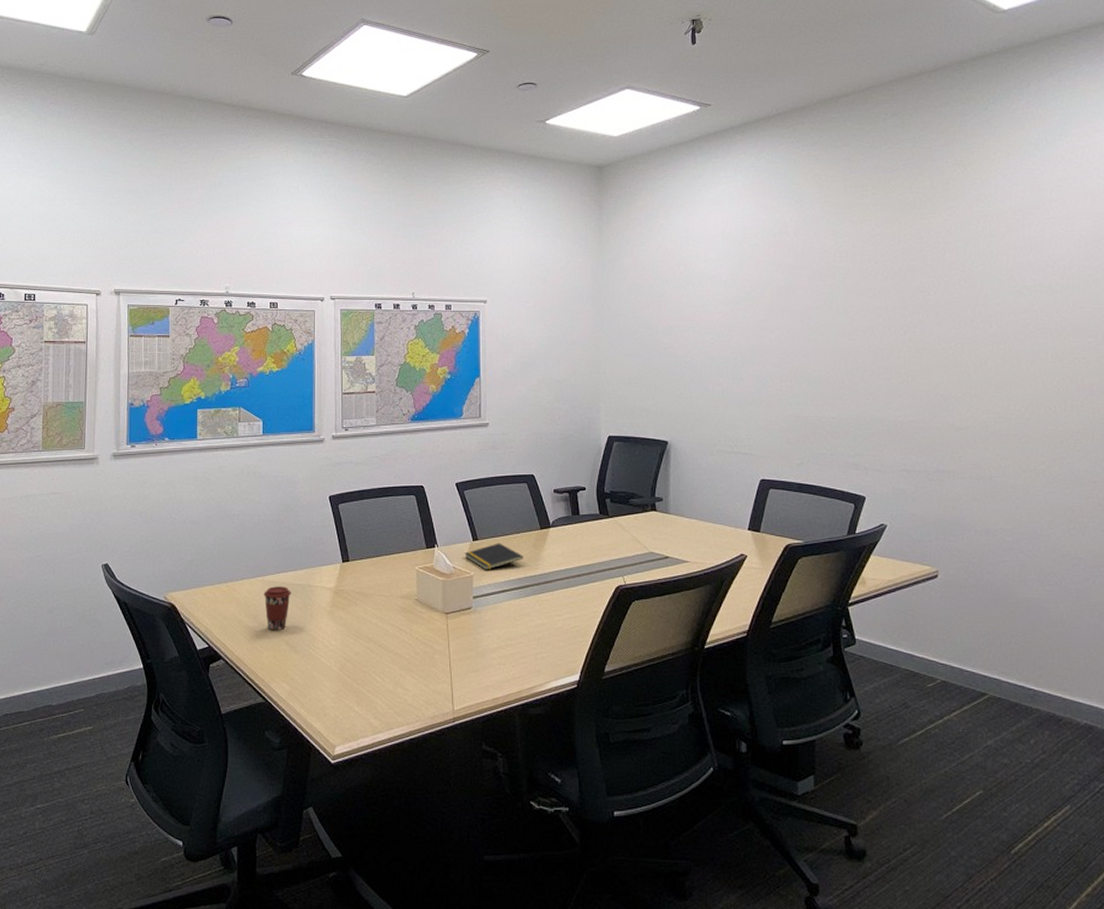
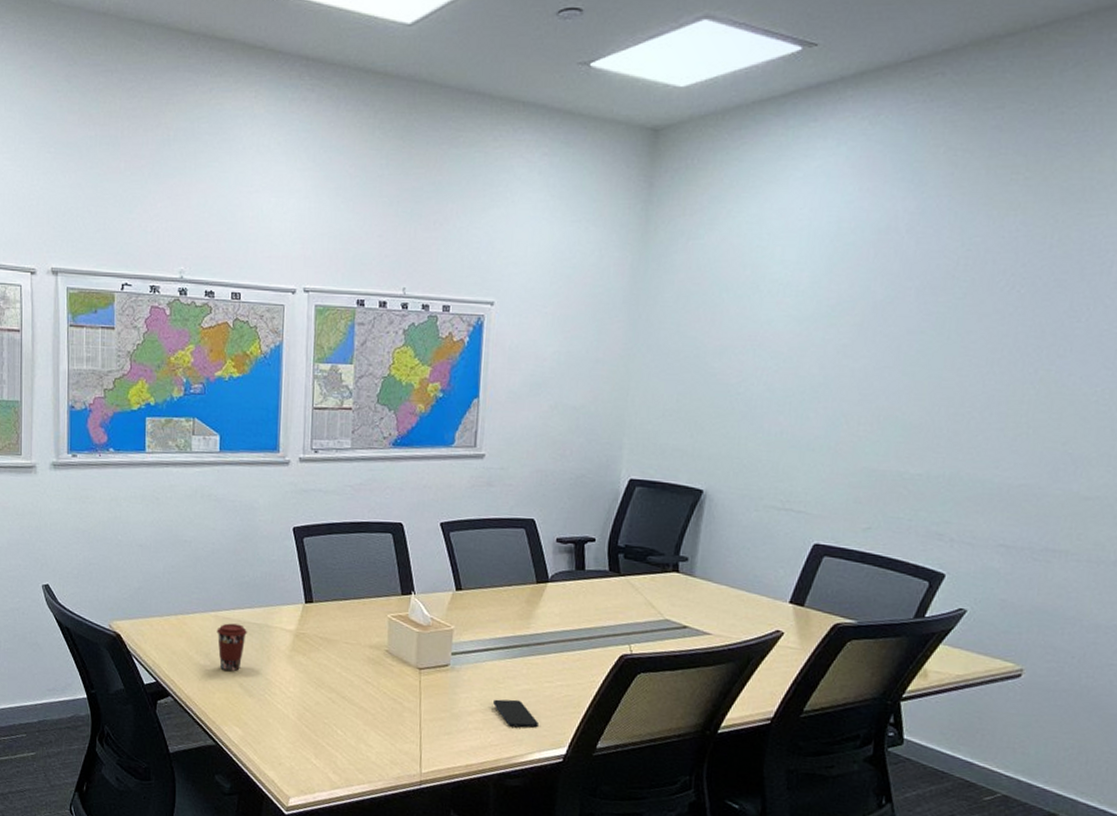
notepad: present [464,543,523,570] -> none [445,595,514,625]
smartphone: none [513,634,553,660] -> present [493,699,538,728]

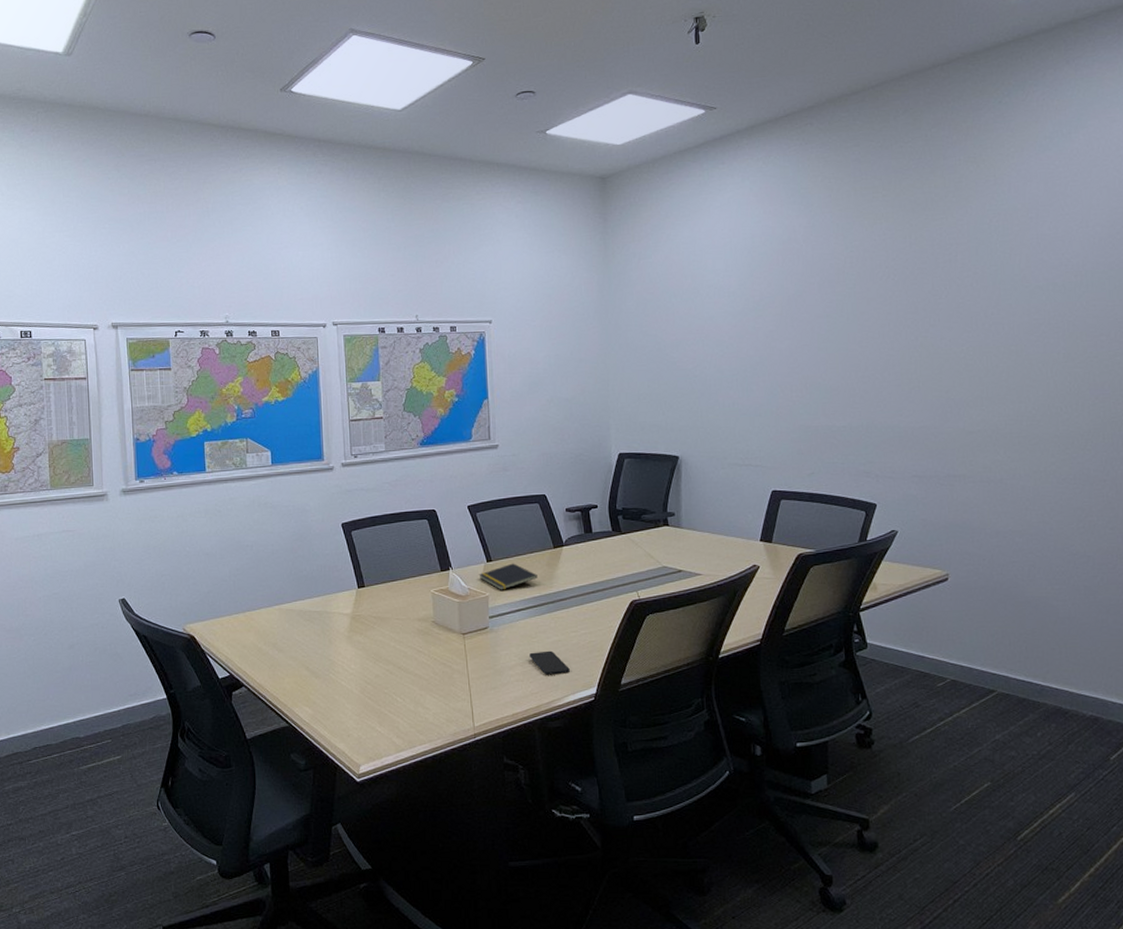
coffee cup: present [216,623,247,672] -> none [281,614,309,658]
notepad: none [445,595,514,625] -> present [479,563,538,590]

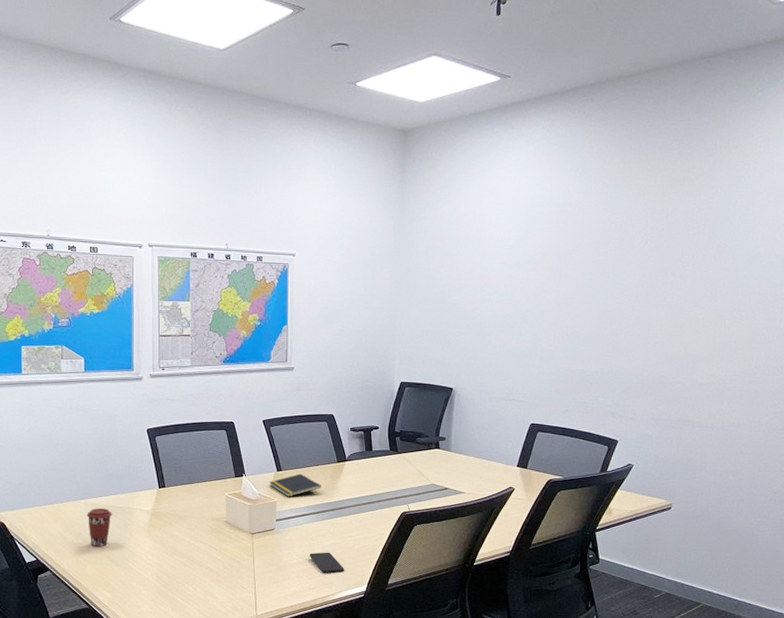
coffee cup: none [281,614,309,658] -> present [87,508,112,547]

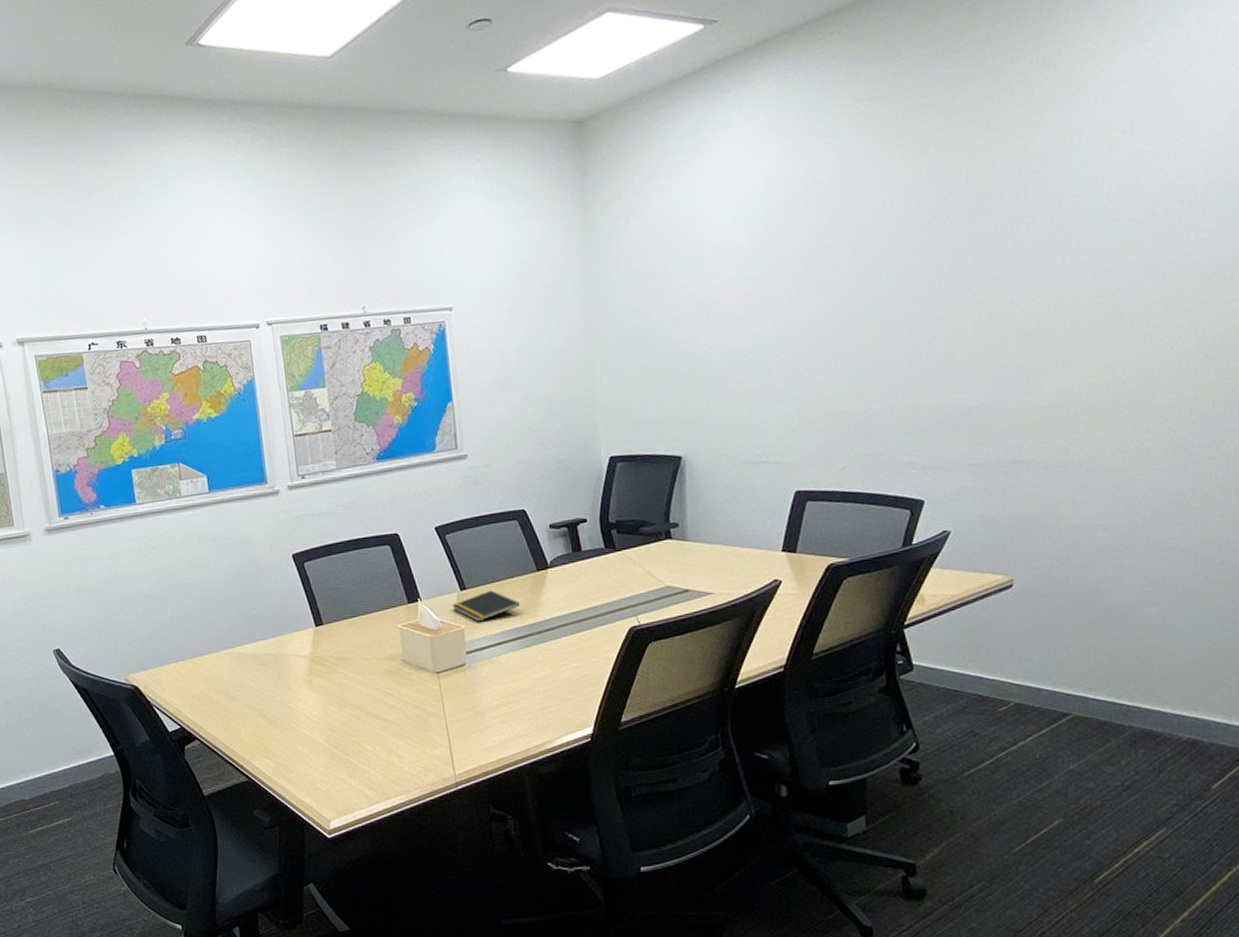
coffee cup: present [87,508,112,547] -> none [232,657,263,706]
smartphone: present [310,552,344,573] -> none [514,687,561,715]

